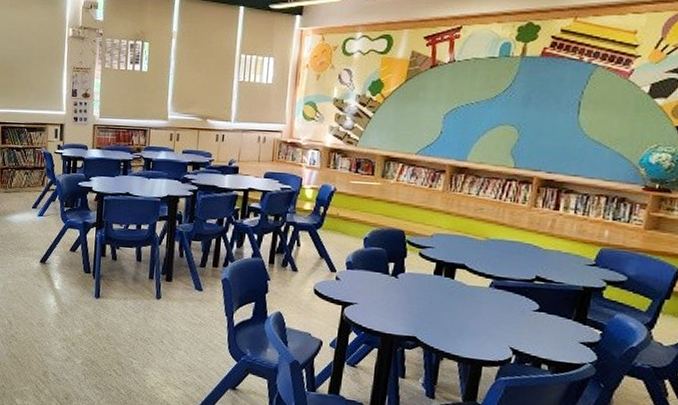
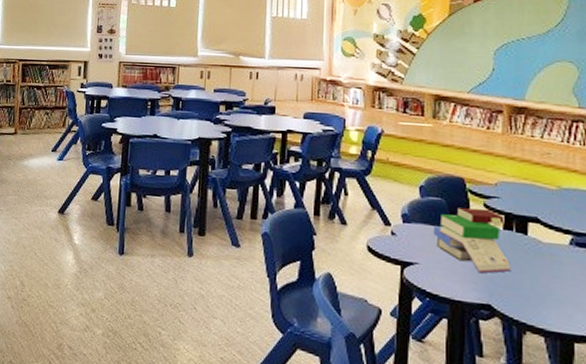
book: none [372,256,437,312] -> present [432,208,510,274]

